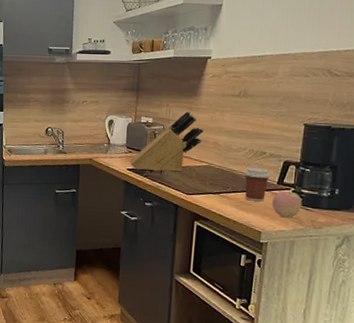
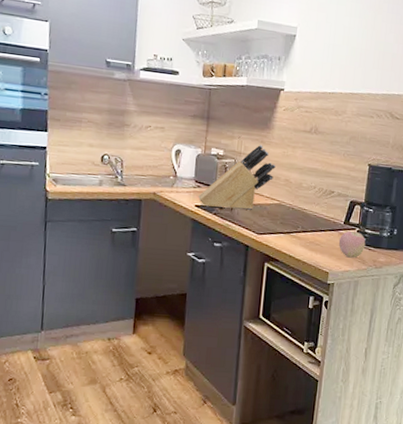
coffee cup: present [243,168,271,202] -> none [313,207,339,242]

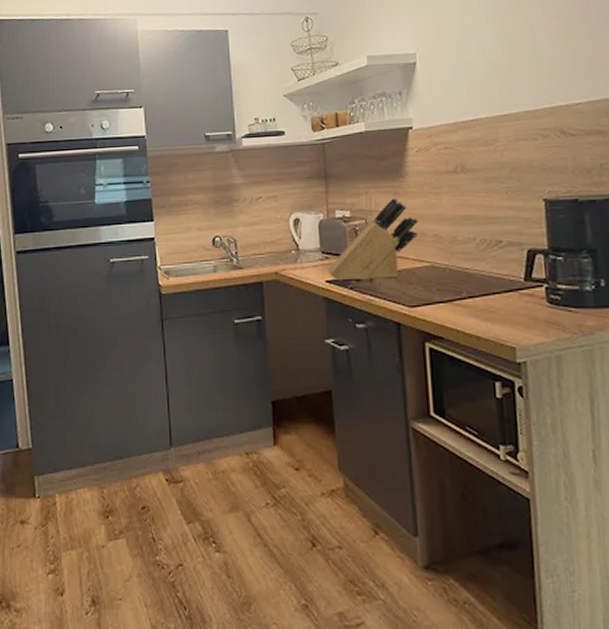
apple: present [338,228,366,258] -> none [521,285,562,325]

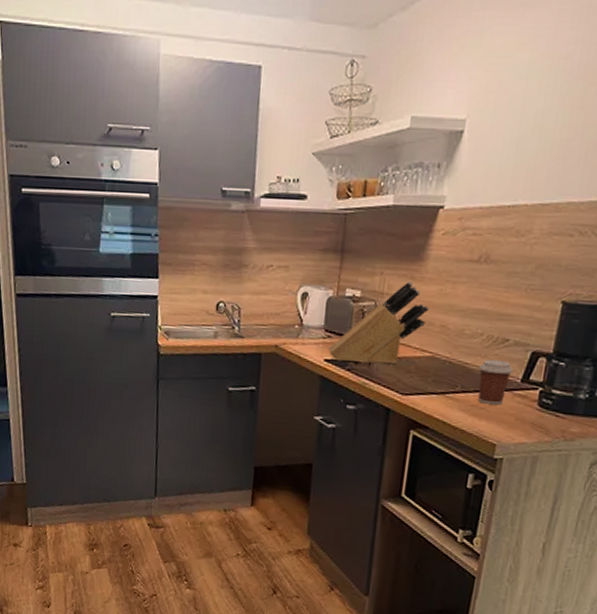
coffee cup: none [478,262,515,307] -> present [478,360,514,405]

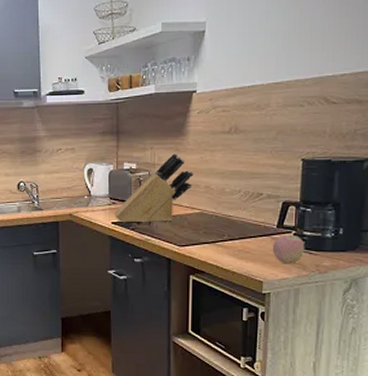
coffee cup: present [478,360,514,405] -> none [240,212,270,248]
apple: none [512,388,552,427] -> present [272,231,305,264]

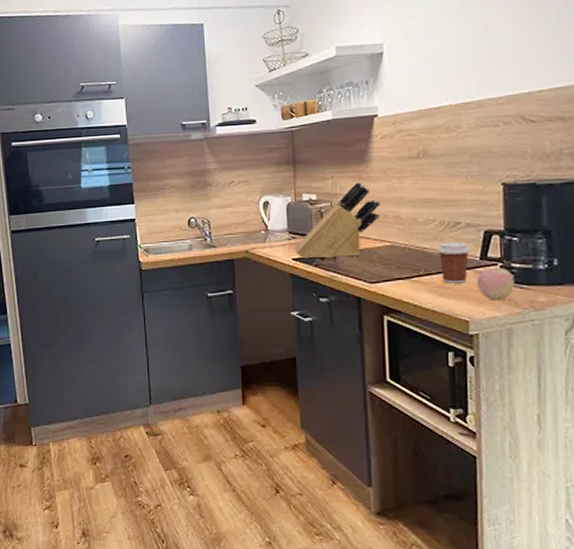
coffee cup: none [240,212,270,248] -> present [436,242,471,284]

